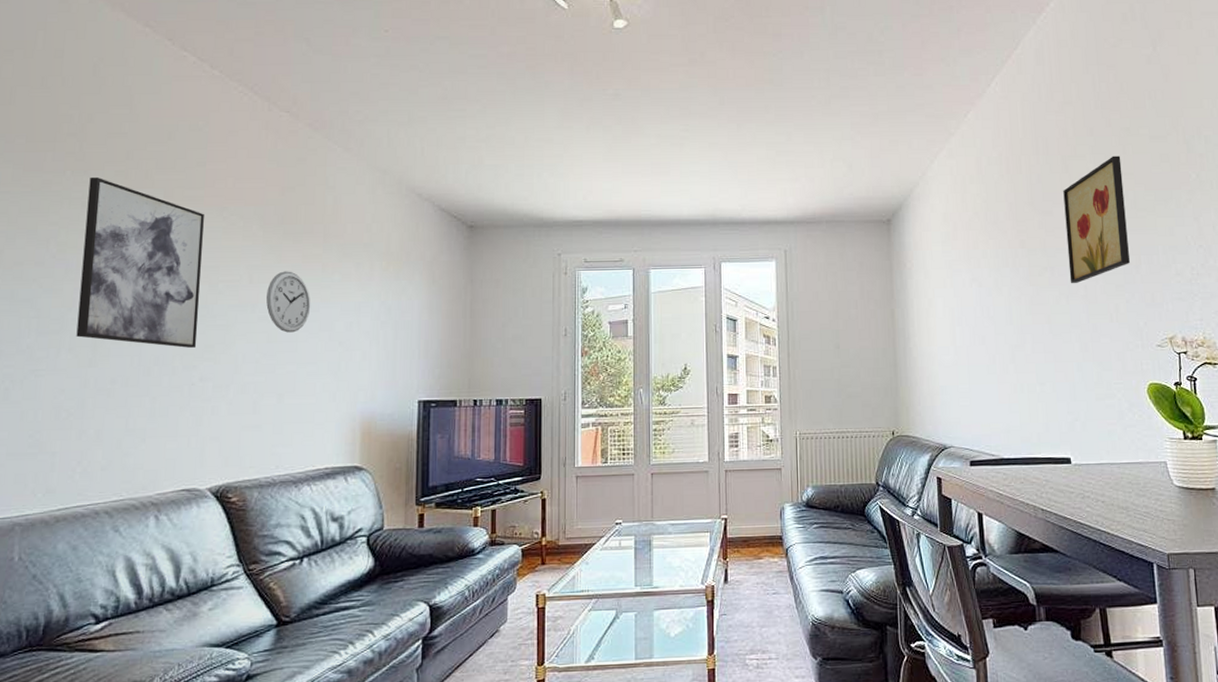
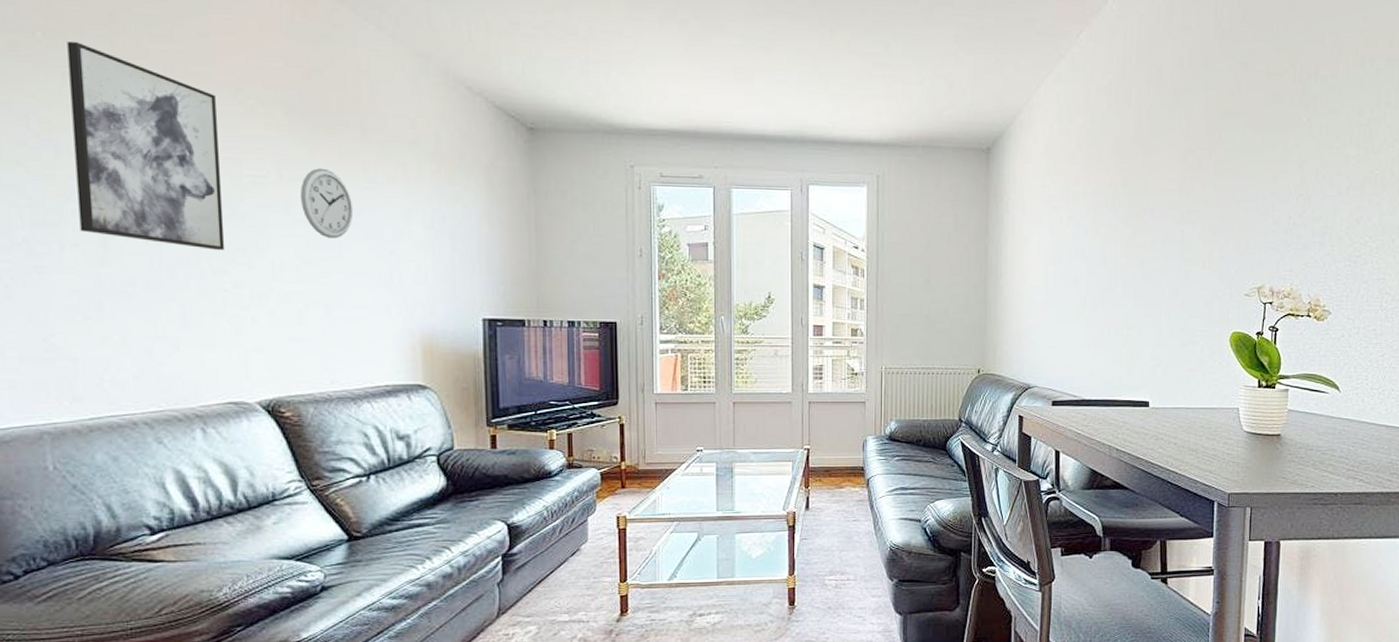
wall art: present [1063,156,1130,284] -> none [1167,92,1234,228]

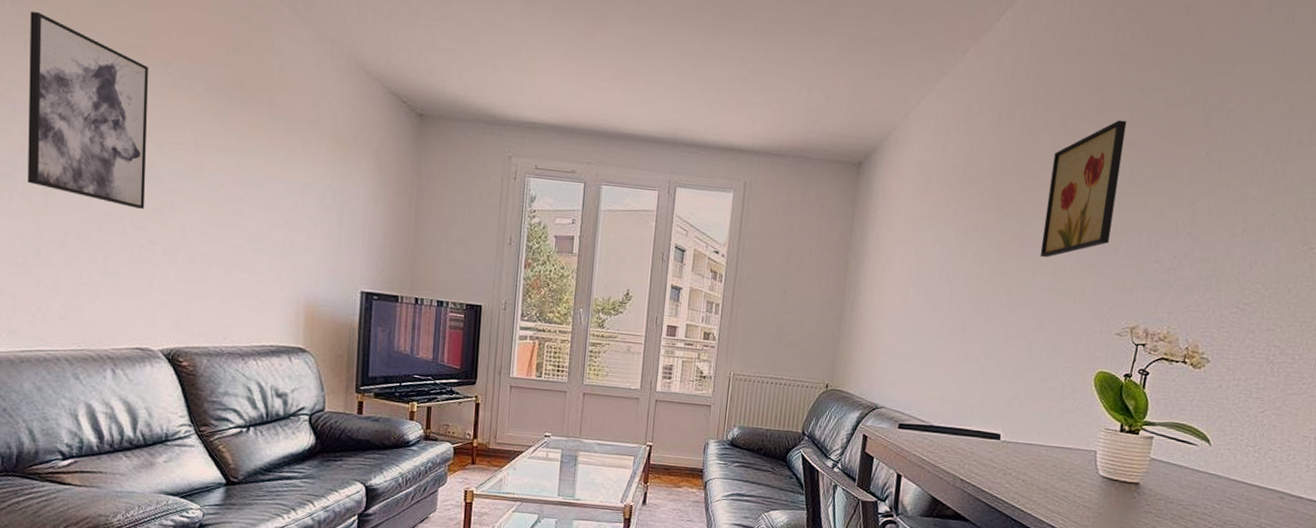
wall clock: present [300,168,354,239] -> none [212,139,257,206]
wall art: none [1167,92,1234,228] -> present [1039,120,1127,258]

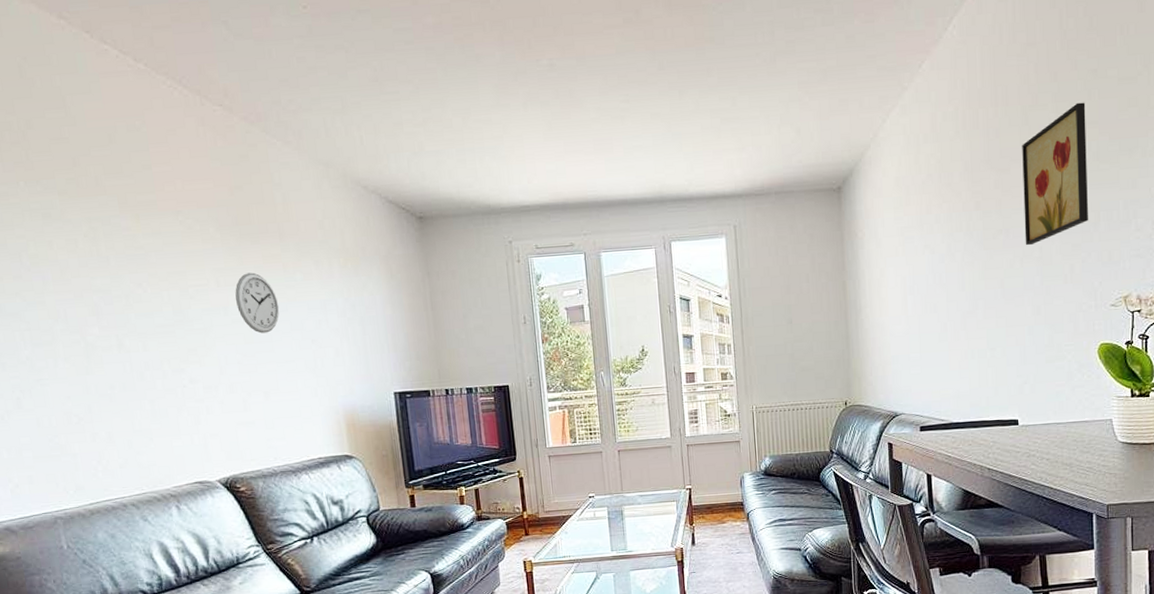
wall art: present [28,12,148,209] -> none [43,187,181,353]
wall clock: none [212,139,257,206] -> present [235,272,280,334]

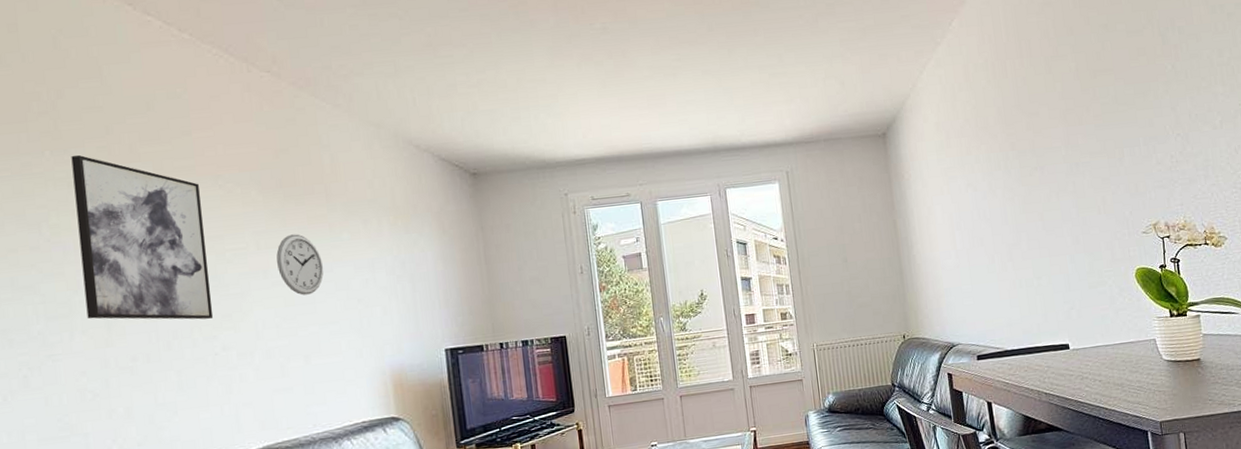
wall art: none [43,187,181,353] -> present [71,155,214,320]
wall art: present [1022,102,1088,246] -> none [1048,53,1114,181]

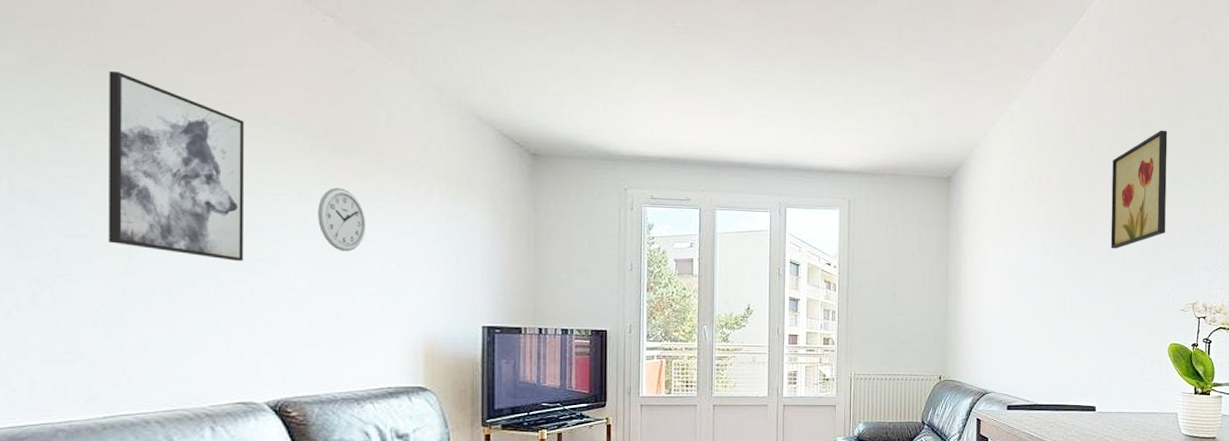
wall art: none [1048,53,1114,181] -> present [1110,130,1168,249]

